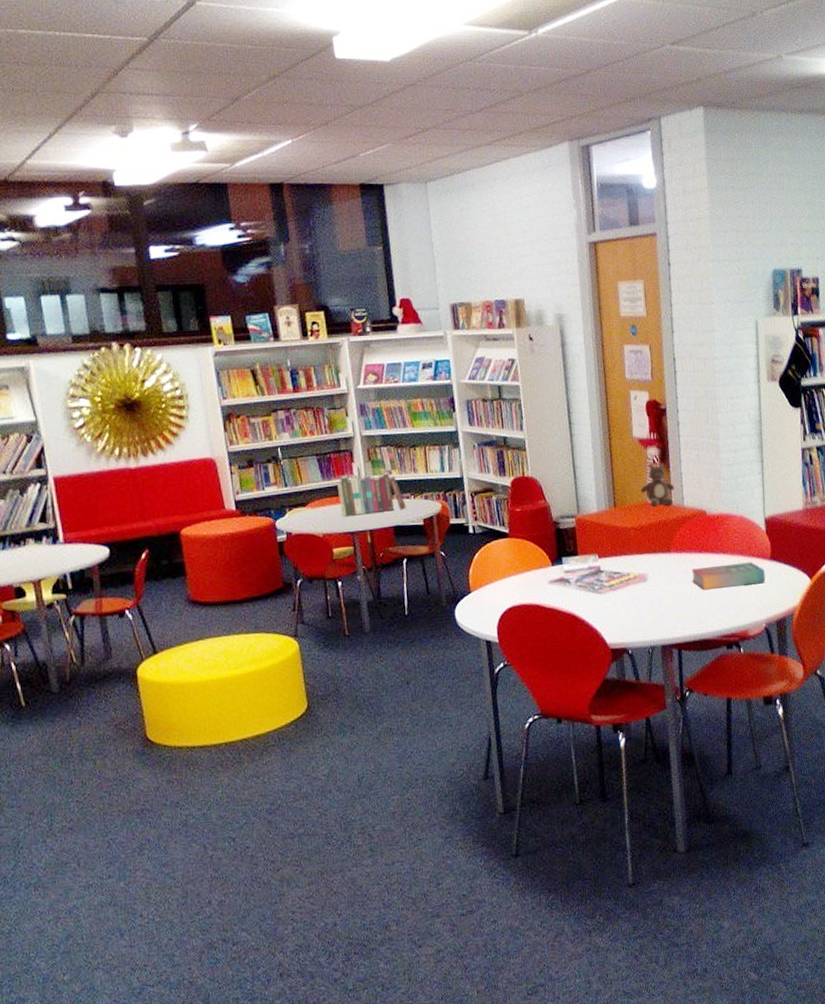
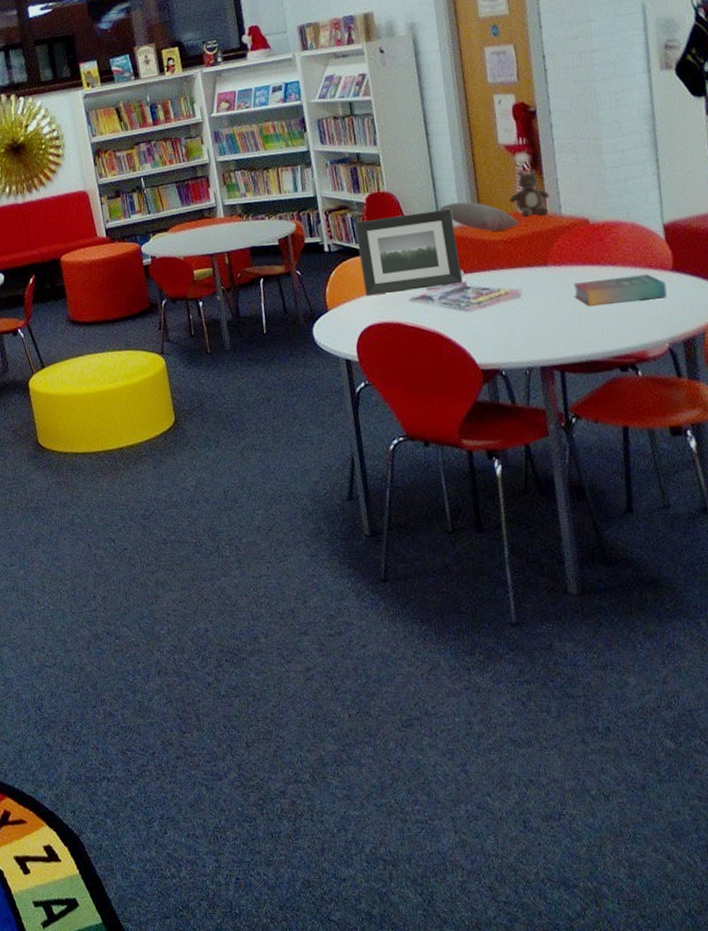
books: present [338,472,406,517] -> none [196,194,261,240]
picture frame: none [499,496,598,577] -> present [355,209,463,295]
cushion: none [579,490,648,519] -> present [439,202,519,232]

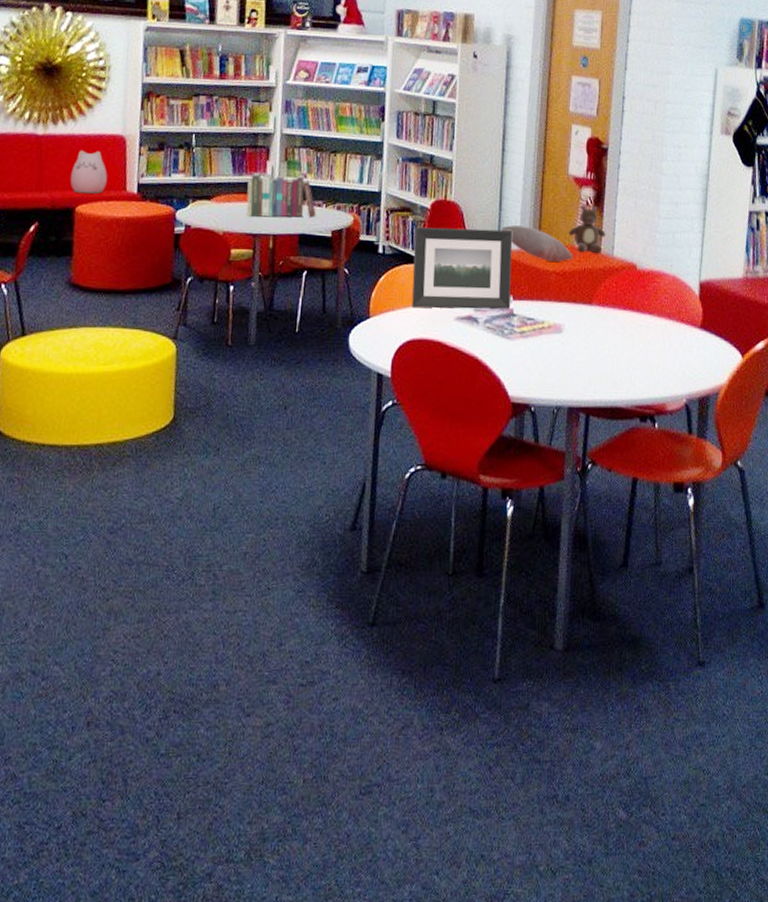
plush toy: none [50,207,81,245] -> present [70,150,108,194]
books: none [196,194,261,240] -> present [246,172,316,218]
book: present [573,274,667,307] -> none [611,326,693,354]

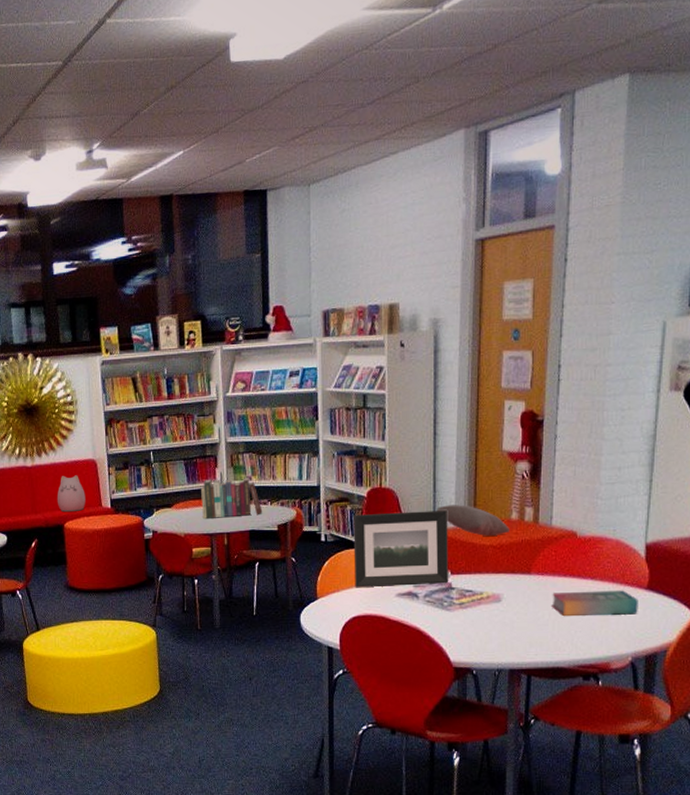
teddy bear: present [568,204,606,254] -> none [504,478,544,526]
book: none [611,326,693,354] -> present [552,590,638,617]

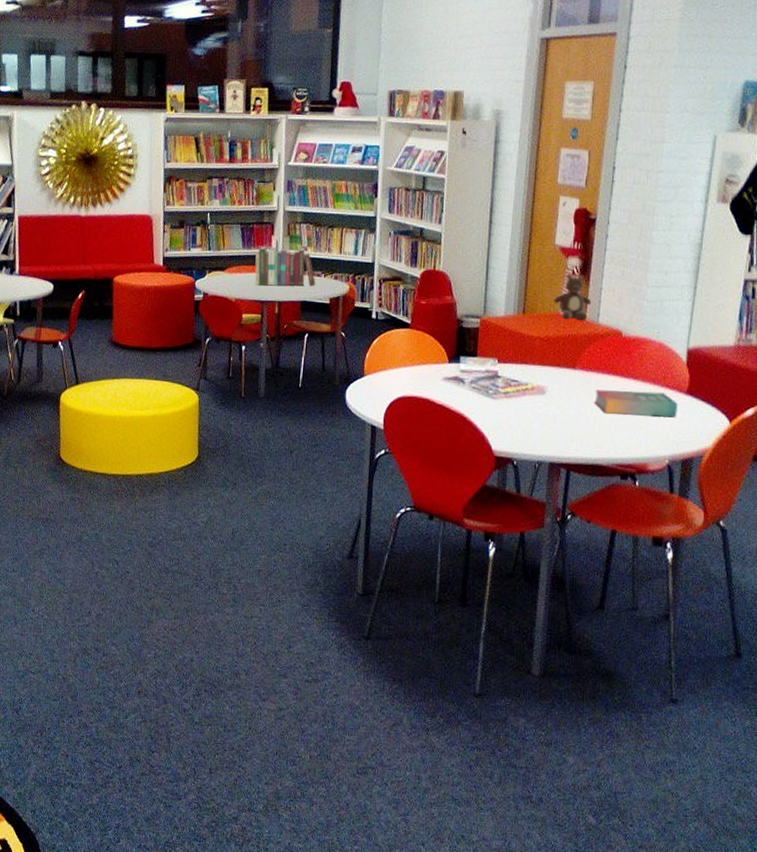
plush toy: present [57,475,86,512] -> none [108,229,138,266]
picture frame: present [354,510,449,587] -> none [402,295,498,372]
cushion: present [437,505,510,536] -> none [487,293,558,328]
teddy bear: none [504,478,544,526] -> present [554,273,592,321]

